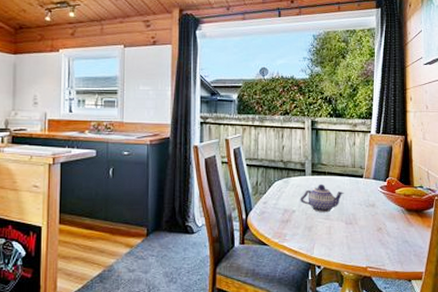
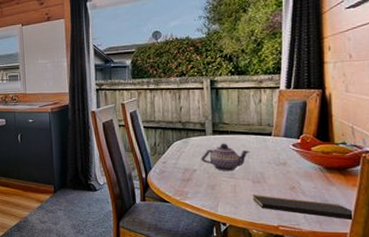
notepad: none [345,236,429,260] -> present [252,195,355,221]

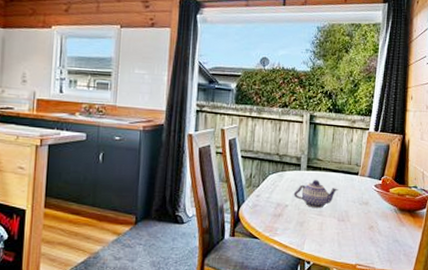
notepad: present [252,195,355,221] -> none [336,233,418,260]

